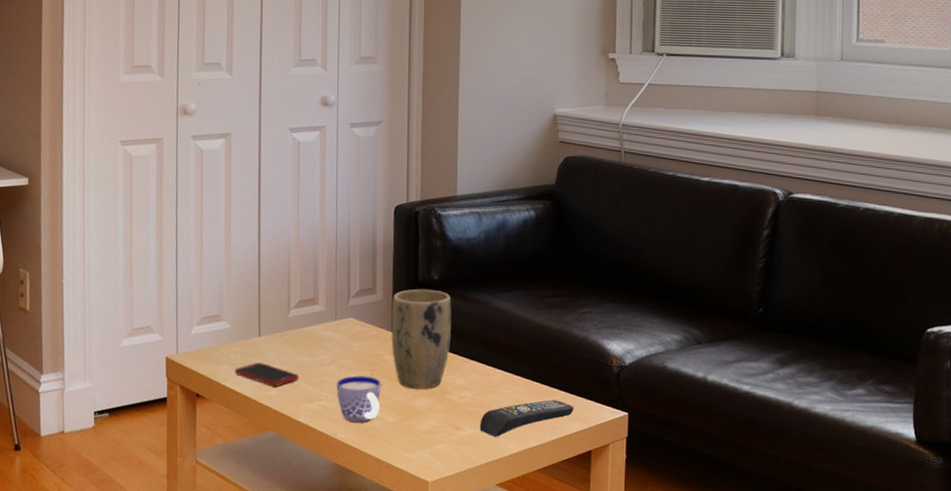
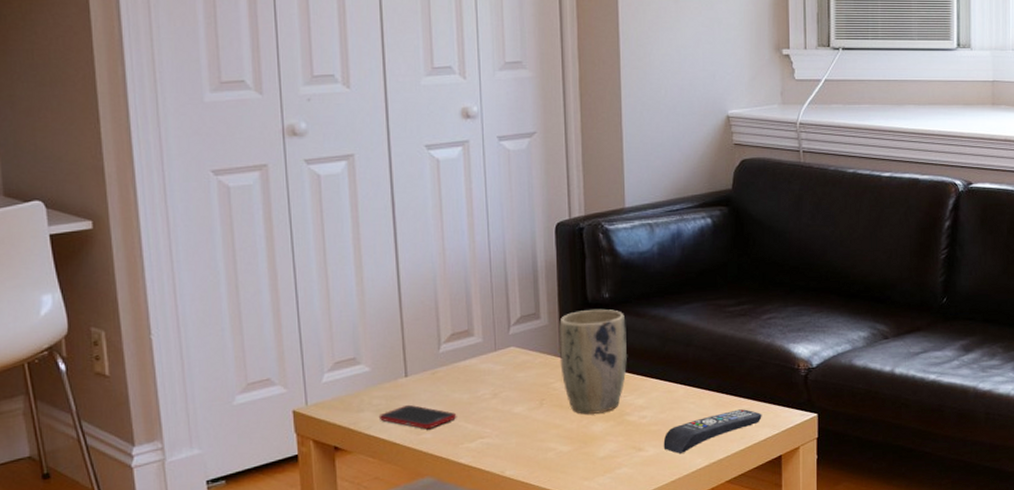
cup: present [336,375,381,423] -> none [501,406,553,457]

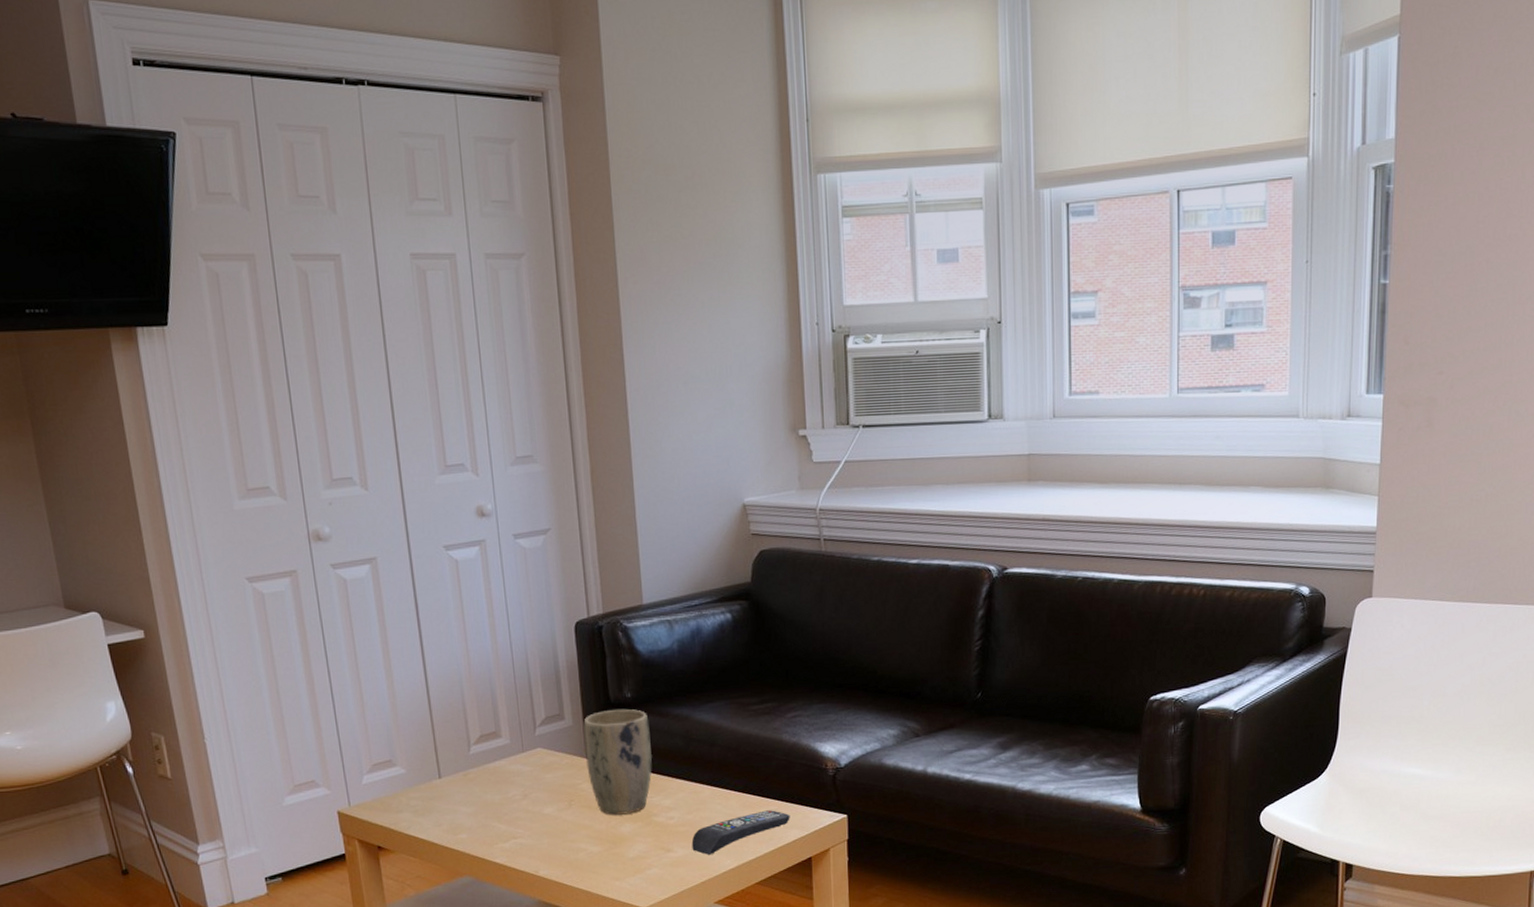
cell phone: present [378,404,457,430] -> none [416,805,490,830]

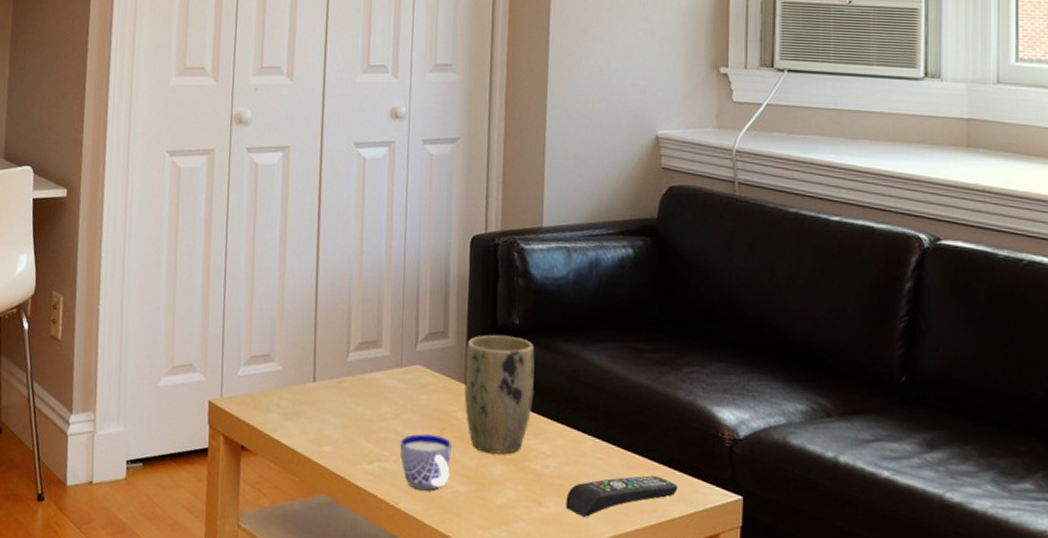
cup: none [532,807,583,857] -> present [400,434,452,491]

